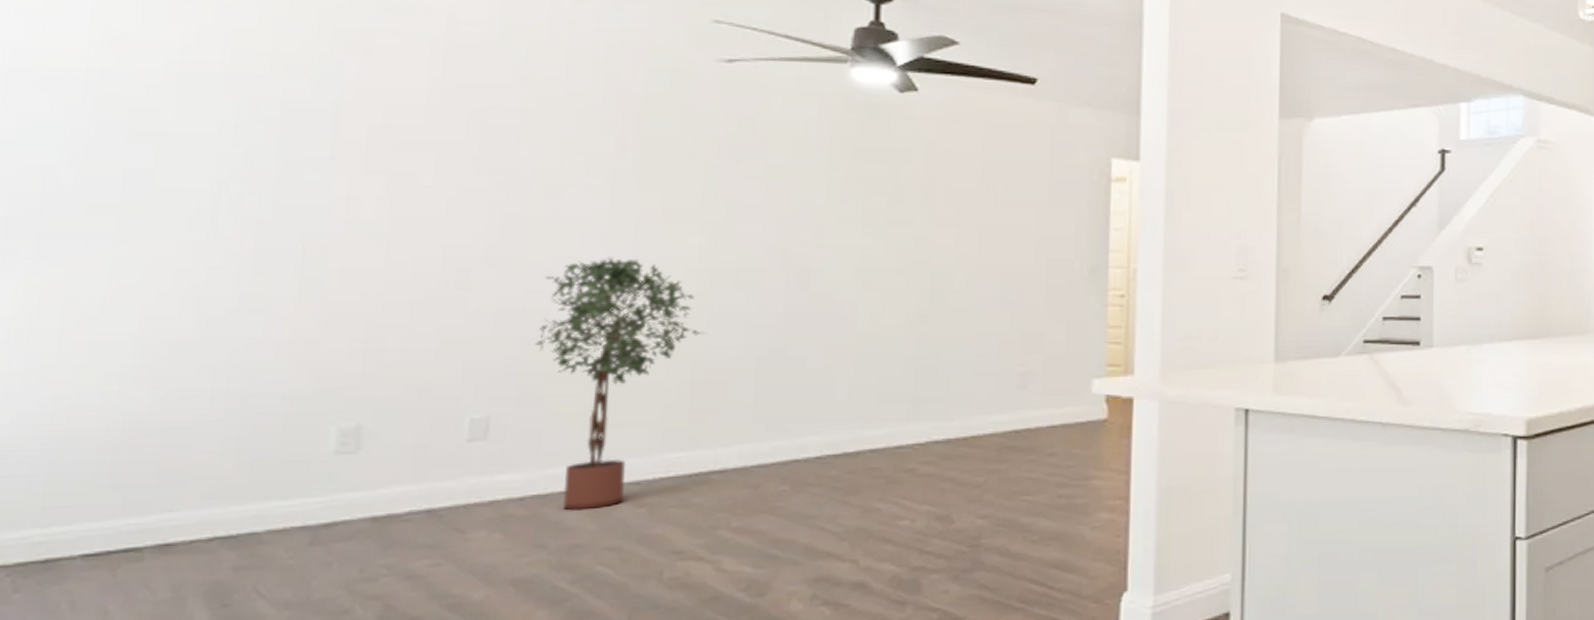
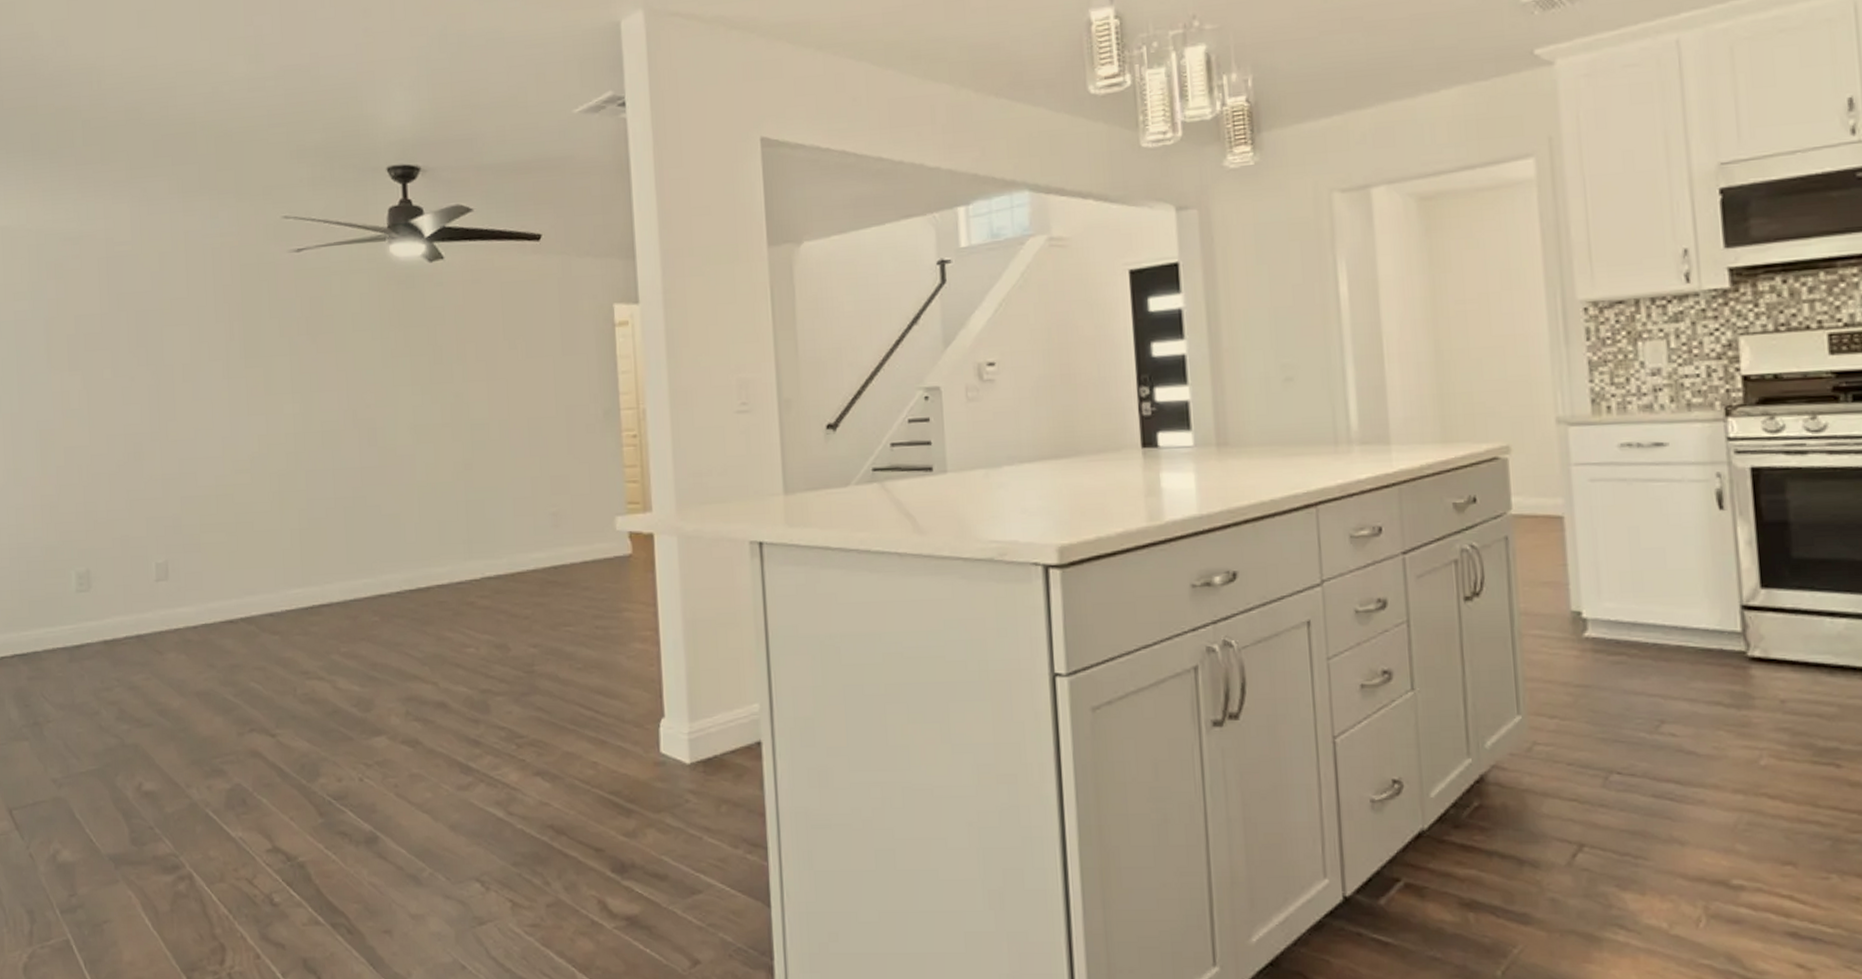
potted tree: present [535,257,705,511] -> none [190,427,305,637]

